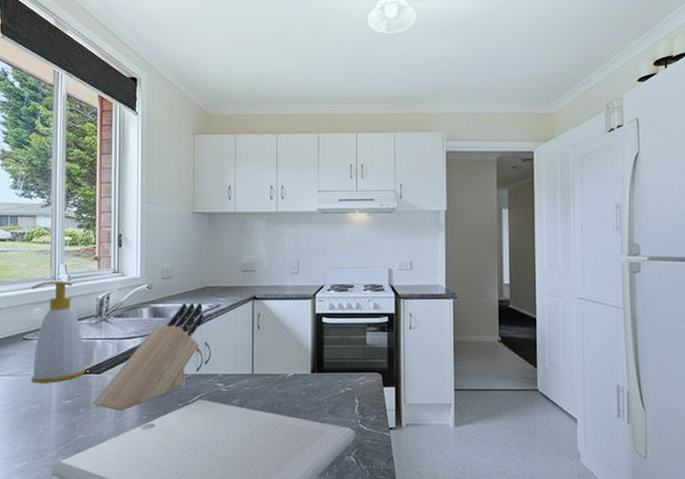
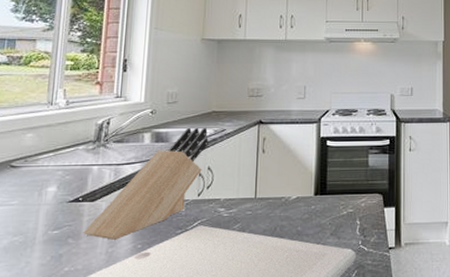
soap bottle: present [31,281,86,383] -> none [16,105,78,213]

